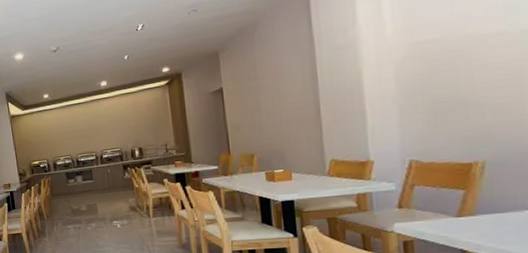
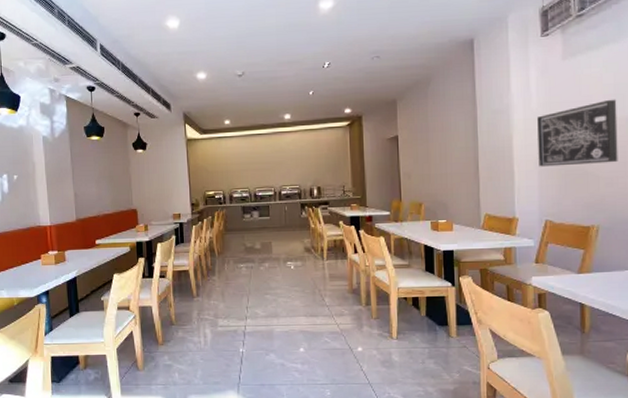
wall art: none [394,11,511,102] -> present [537,99,618,167]

